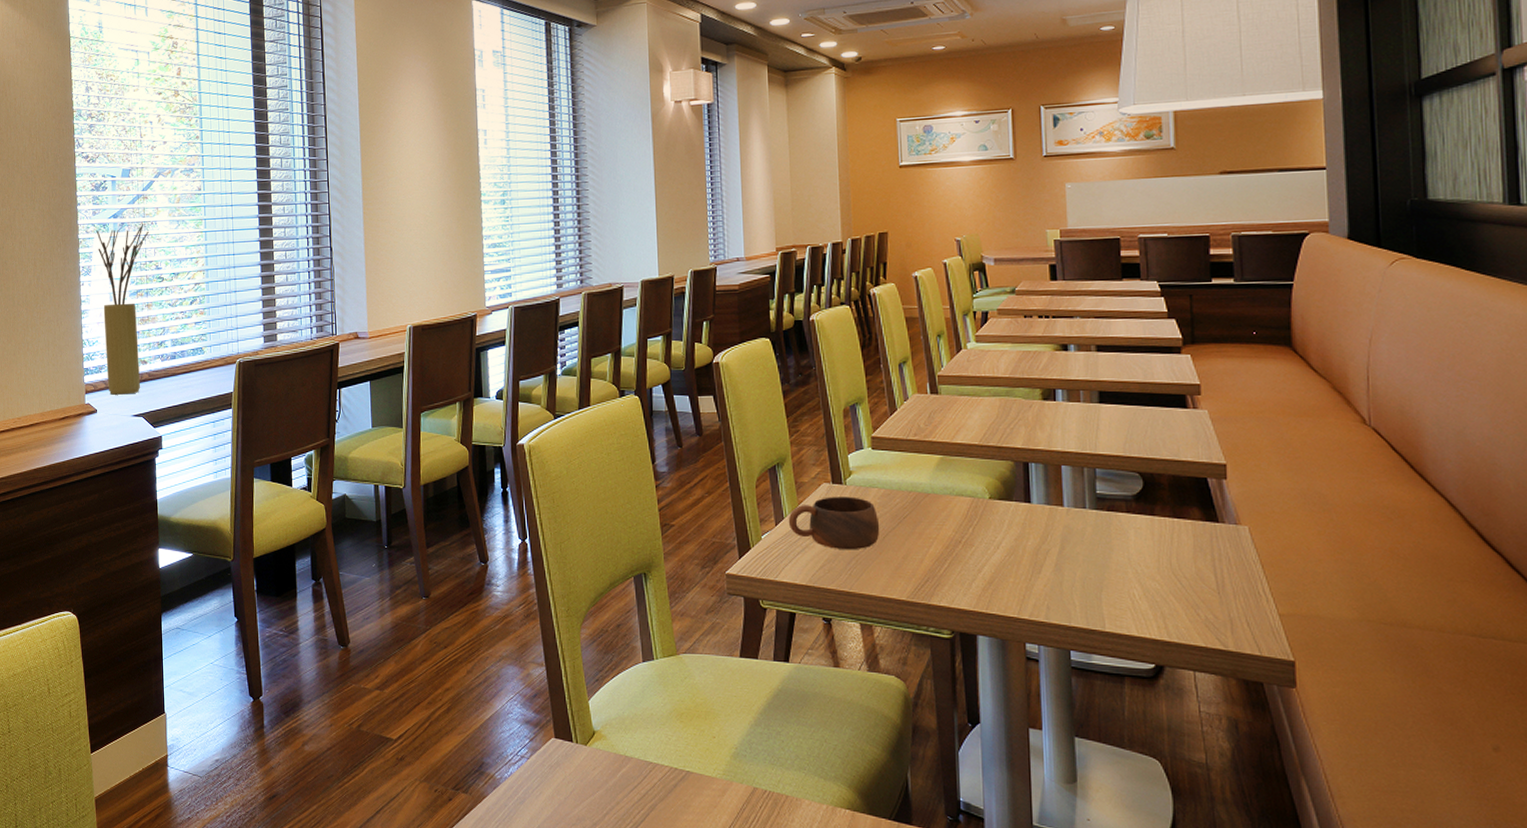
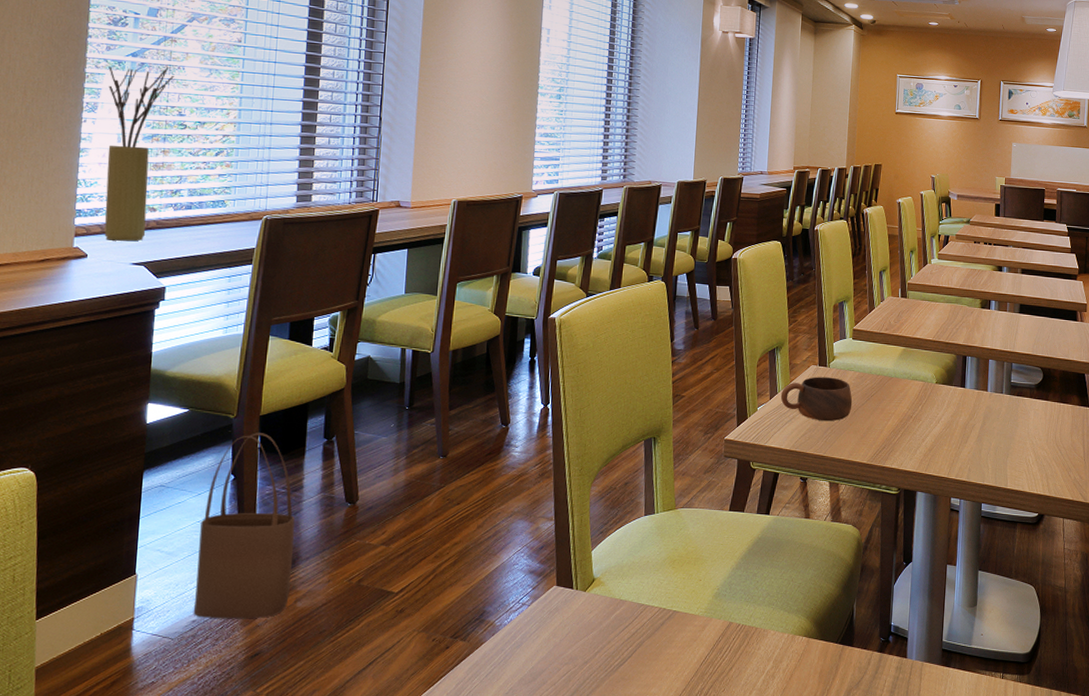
tote bag: none [213,575,297,760] -> present [193,433,295,619]

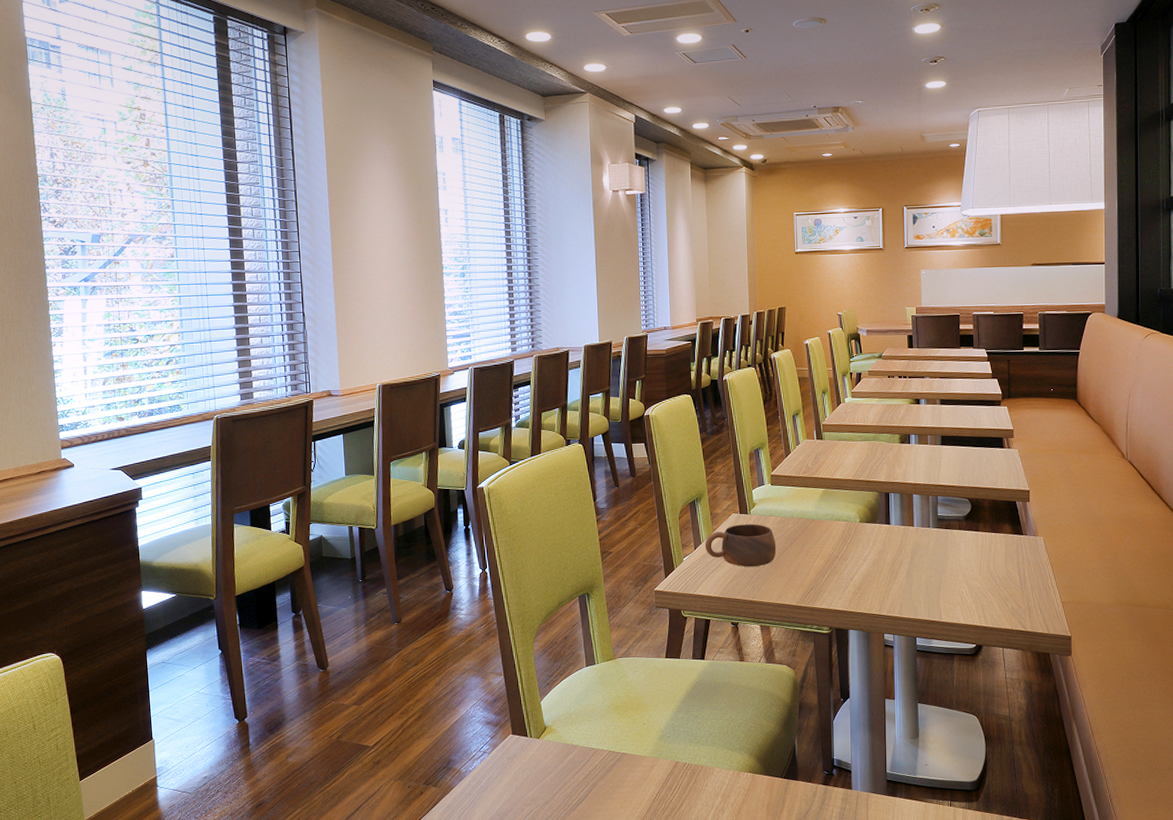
vase: present [104,66,174,241] -> none [67,288,122,450]
tote bag: present [193,433,295,619] -> none [199,611,281,775]

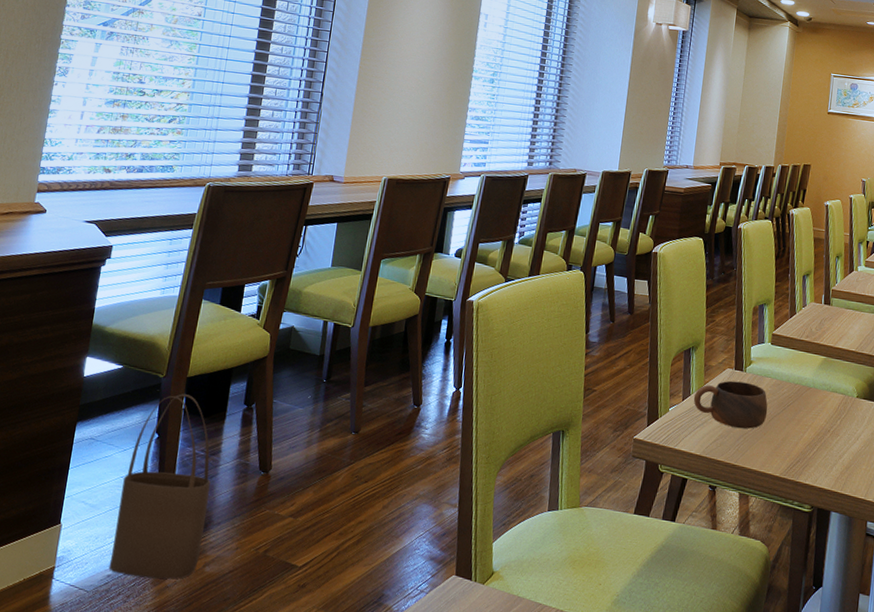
tote bag: none [199,611,281,775] -> present [108,393,211,579]

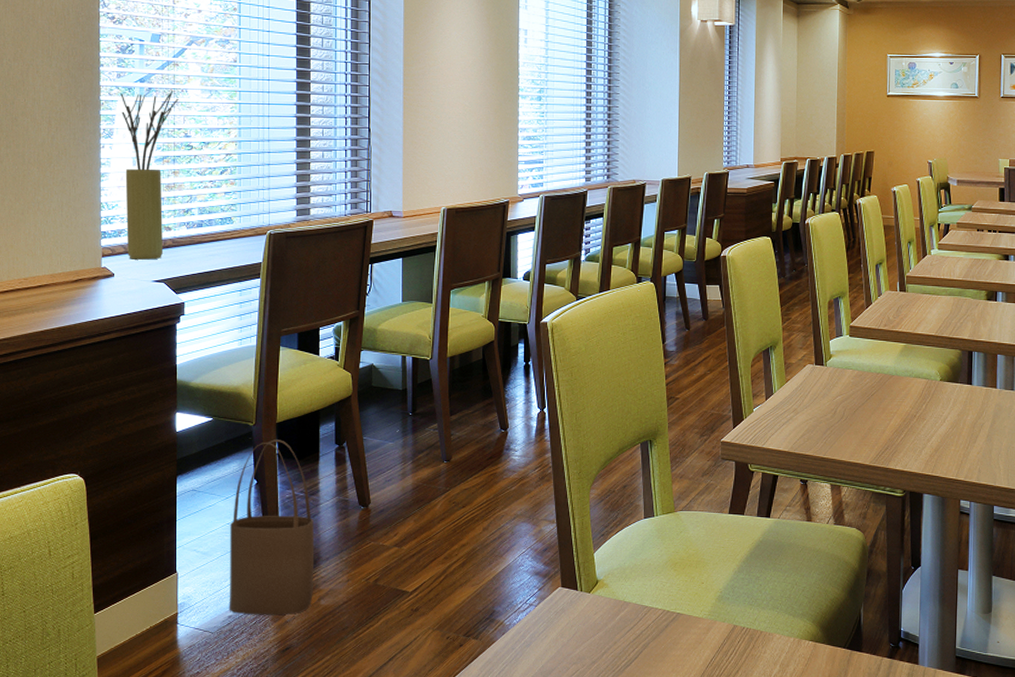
vase: none [63,34,139,200] -> present [120,91,179,260]
cup: present [693,380,768,429] -> none [776,376,852,421]

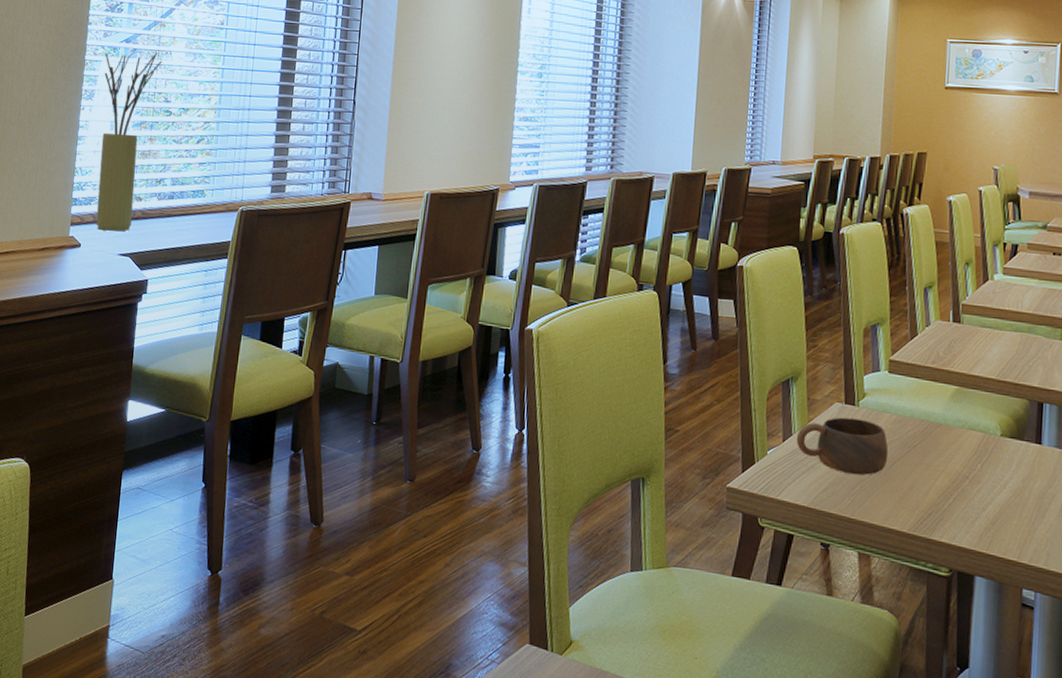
tote bag: present [229,439,315,615] -> none [163,439,261,641]
cup: none [776,376,852,421] -> present [796,417,889,475]

